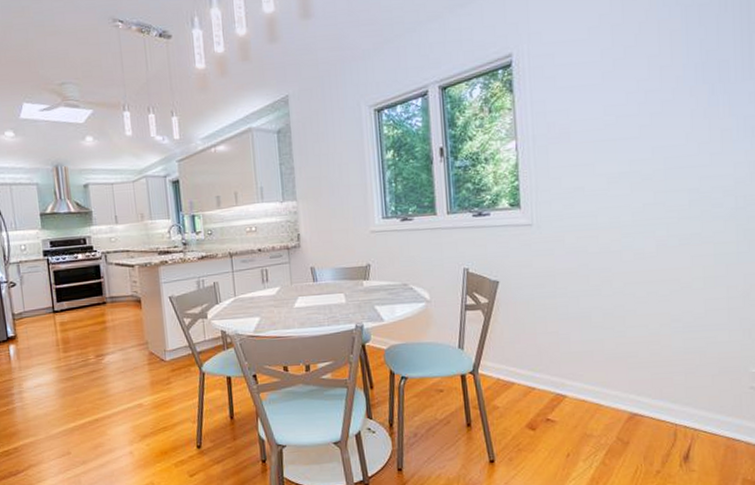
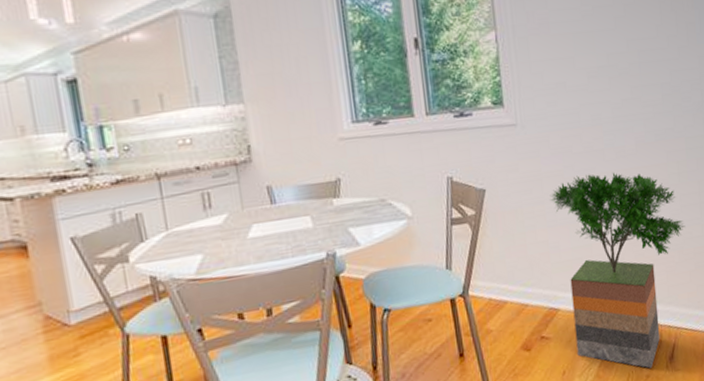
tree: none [562,272,710,464] -> present [550,172,686,369]

